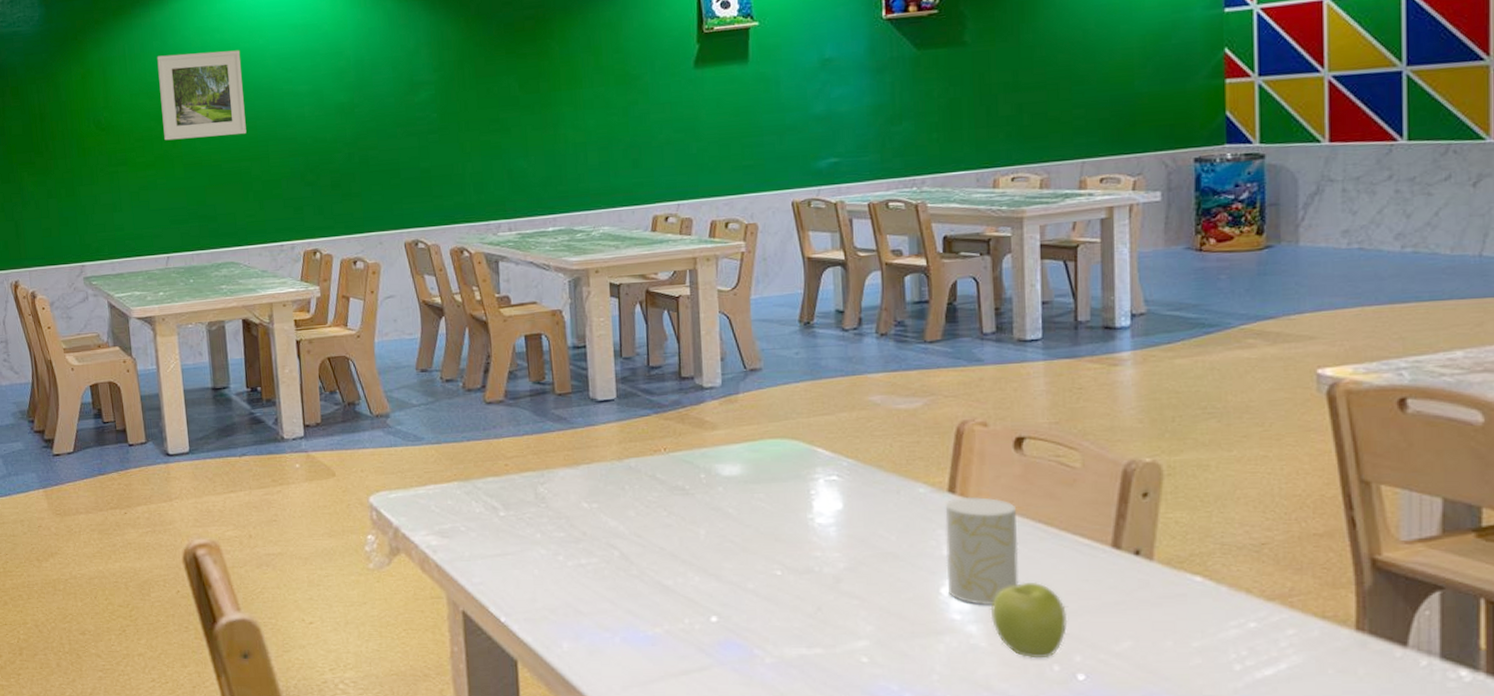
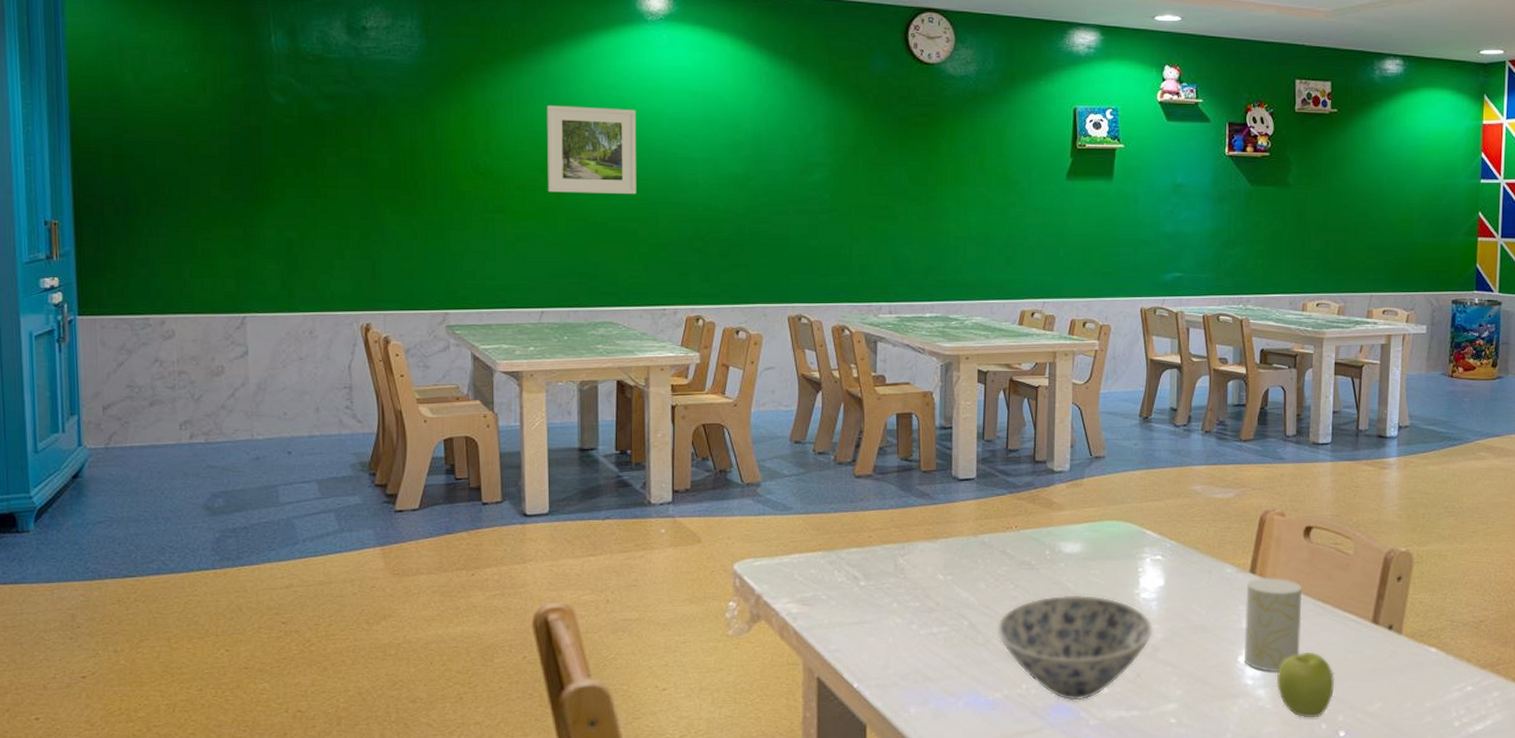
bowl: none [650,521,834,637] -> present [995,595,1154,701]

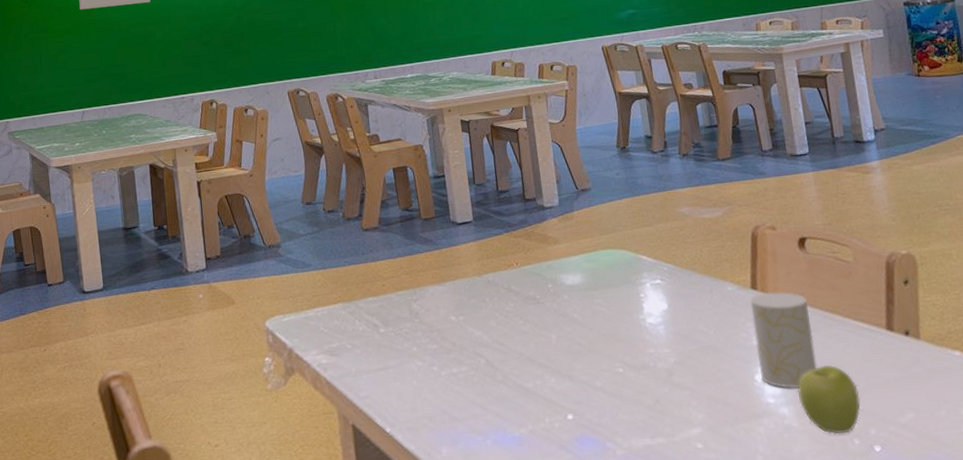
bowl: present [995,595,1154,701] -> none [511,324,666,432]

